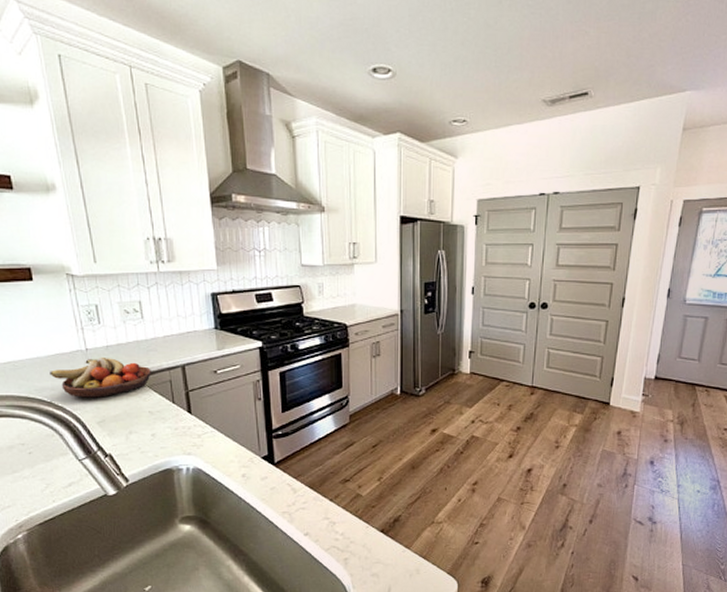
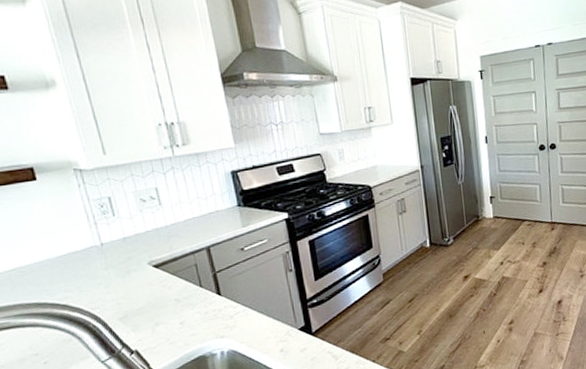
fruit bowl: present [50,356,151,399] -> none [62,249,175,296]

